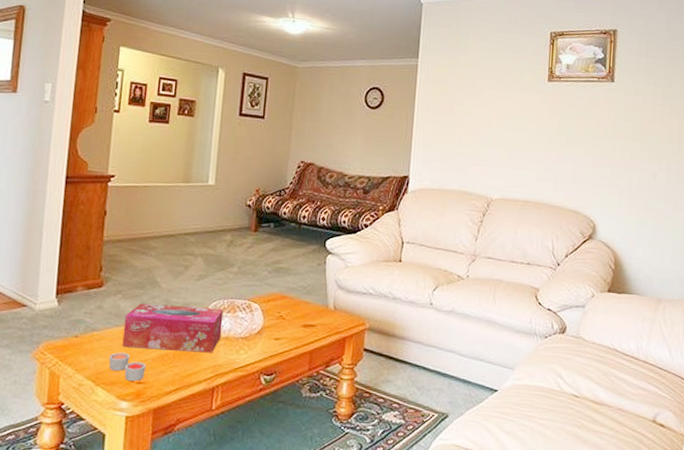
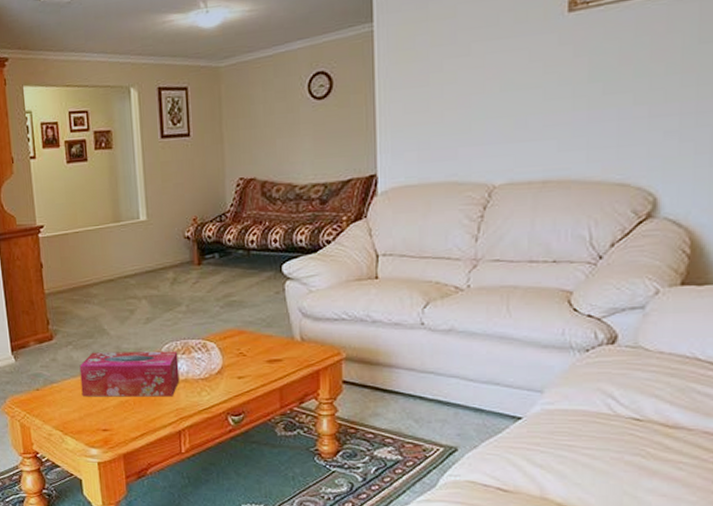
candle: present [108,352,146,381] -> none [71,402,109,428]

